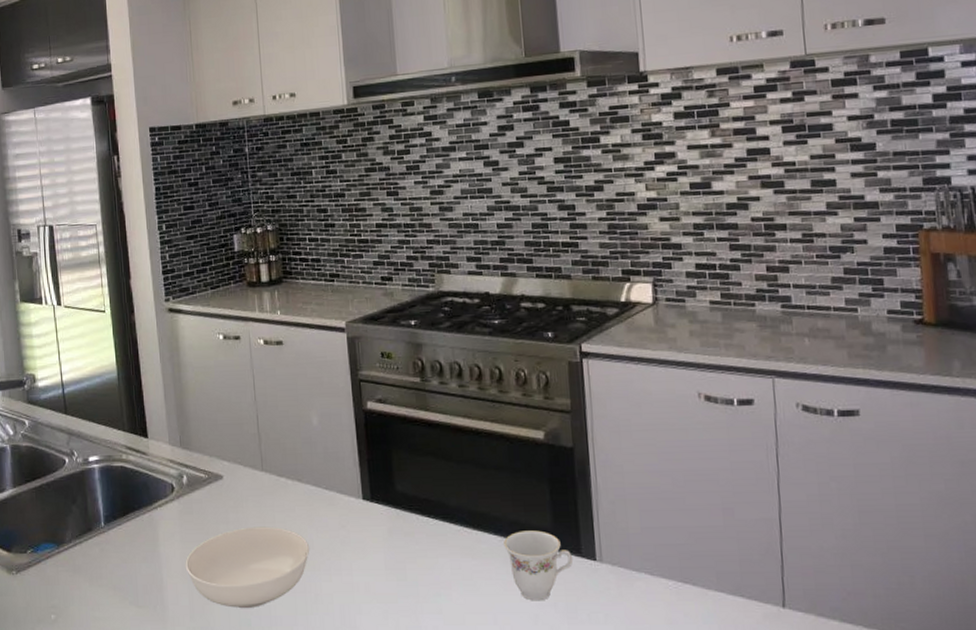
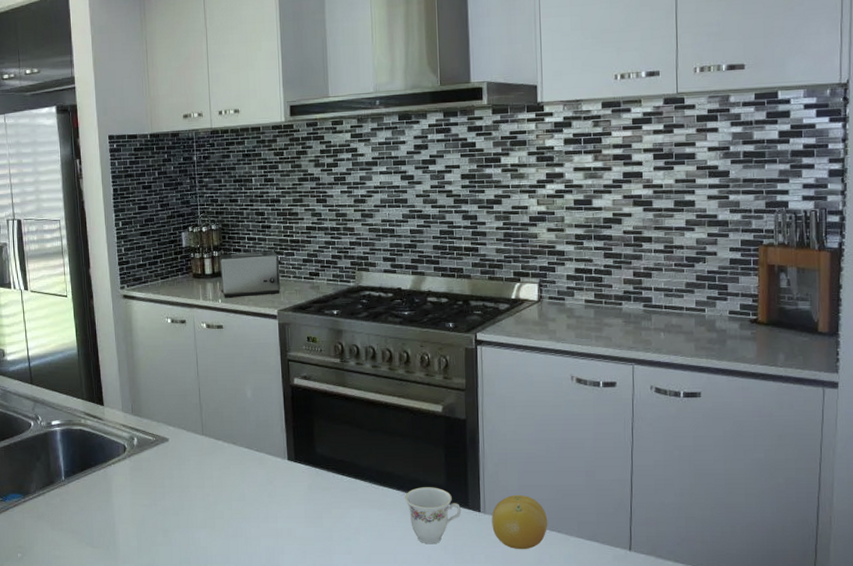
bowl: present [185,526,310,608] -> none [134,481,242,548]
toaster: none [277,252,349,310] -> present [220,250,281,299]
fruit: none [610,538,680,607] -> present [492,494,548,550]

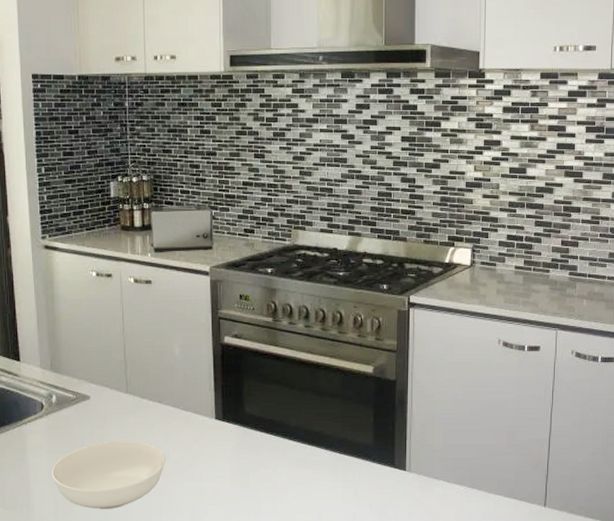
bowl: none [134,481,242,548] -> present [51,440,166,509]
teacup: present [405,487,462,544] -> none [333,446,388,503]
fruit: present [492,494,548,550] -> none [416,453,470,507]

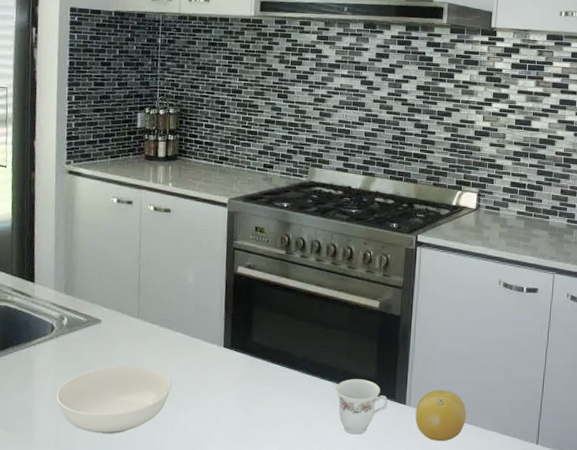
toaster: present [150,205,215,253] -> none [173,138,237,184]
teacup: none [333,446,388,503] -> present [336,379,389,435]
fruit: none [416,453,470,507] -> present [415,389,467,442]

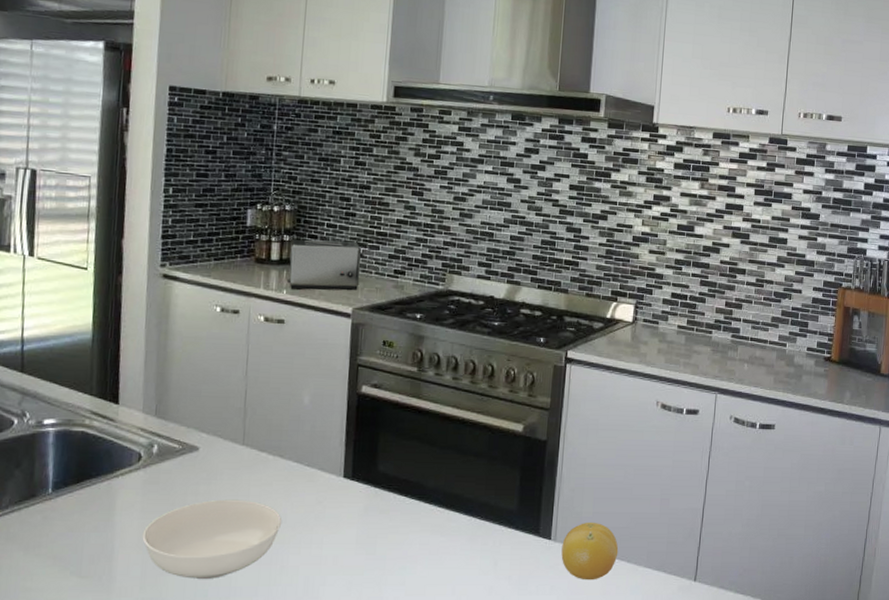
toaster: none [173,138,237,184] -> present [288,238,363,291]
teacup: present [336,379,389,435] -> none [472,512,532,574]

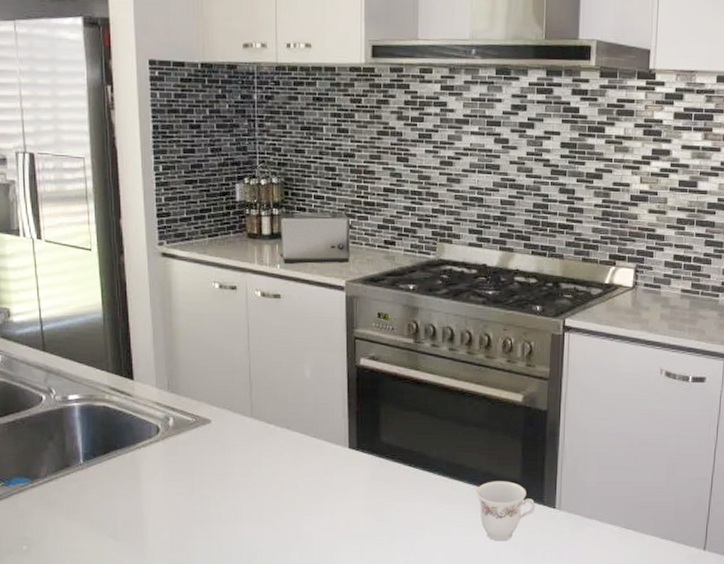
bowl: present [142,499,283,579] -> none [167,469,294,542]
teacup: none [472,512,532,574] -> present [476,481,536,541]
fruit: present [561,522,619,581] -> none [566,491,625,548]

